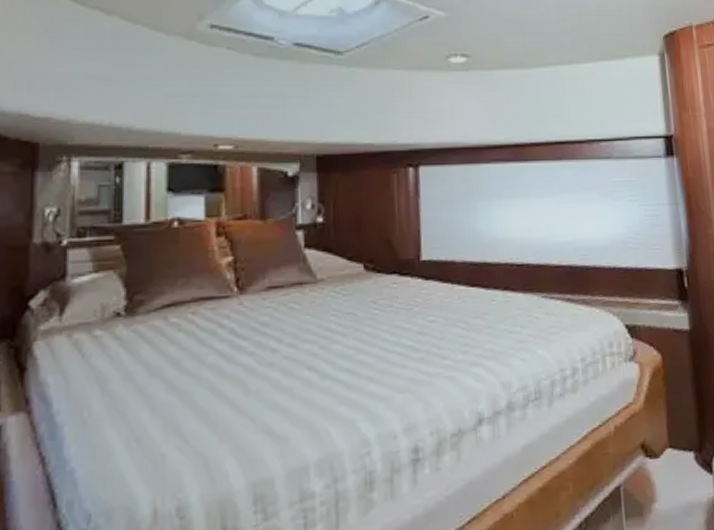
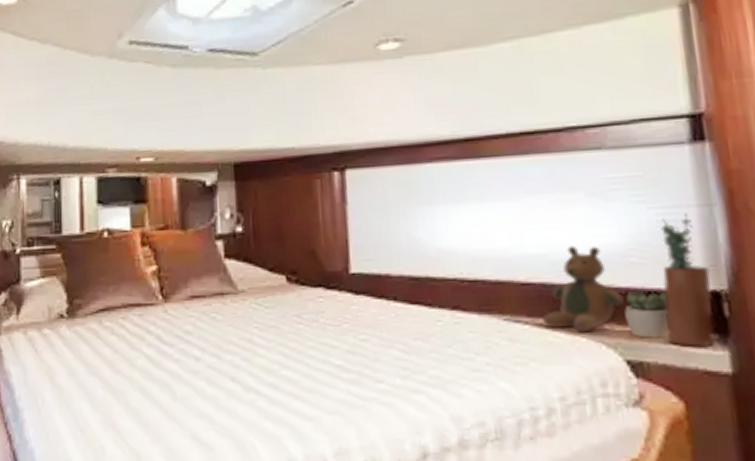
teddy bear: none [570,234,625,305] -> present [543,245,625,333]
succulent plant: none [624,269,652,307] -> present [624,290,670,339]
vase: none [647,210,679,312] -> present [661,213,715,348]

